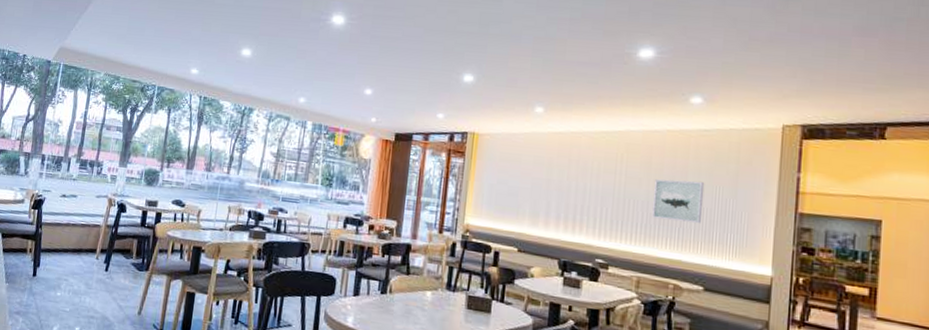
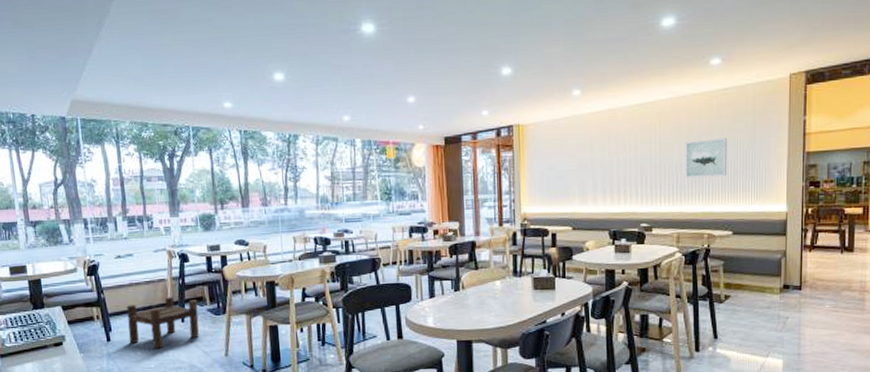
stool: none [52,243,124,294] -> present [126,297,199,349]

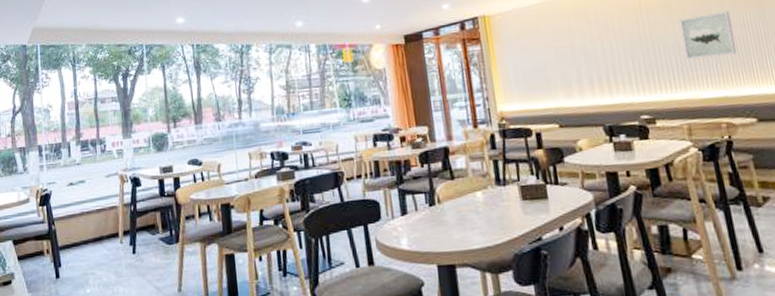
stool: present [126,297,199,349] -> none [77,225,151,286]

